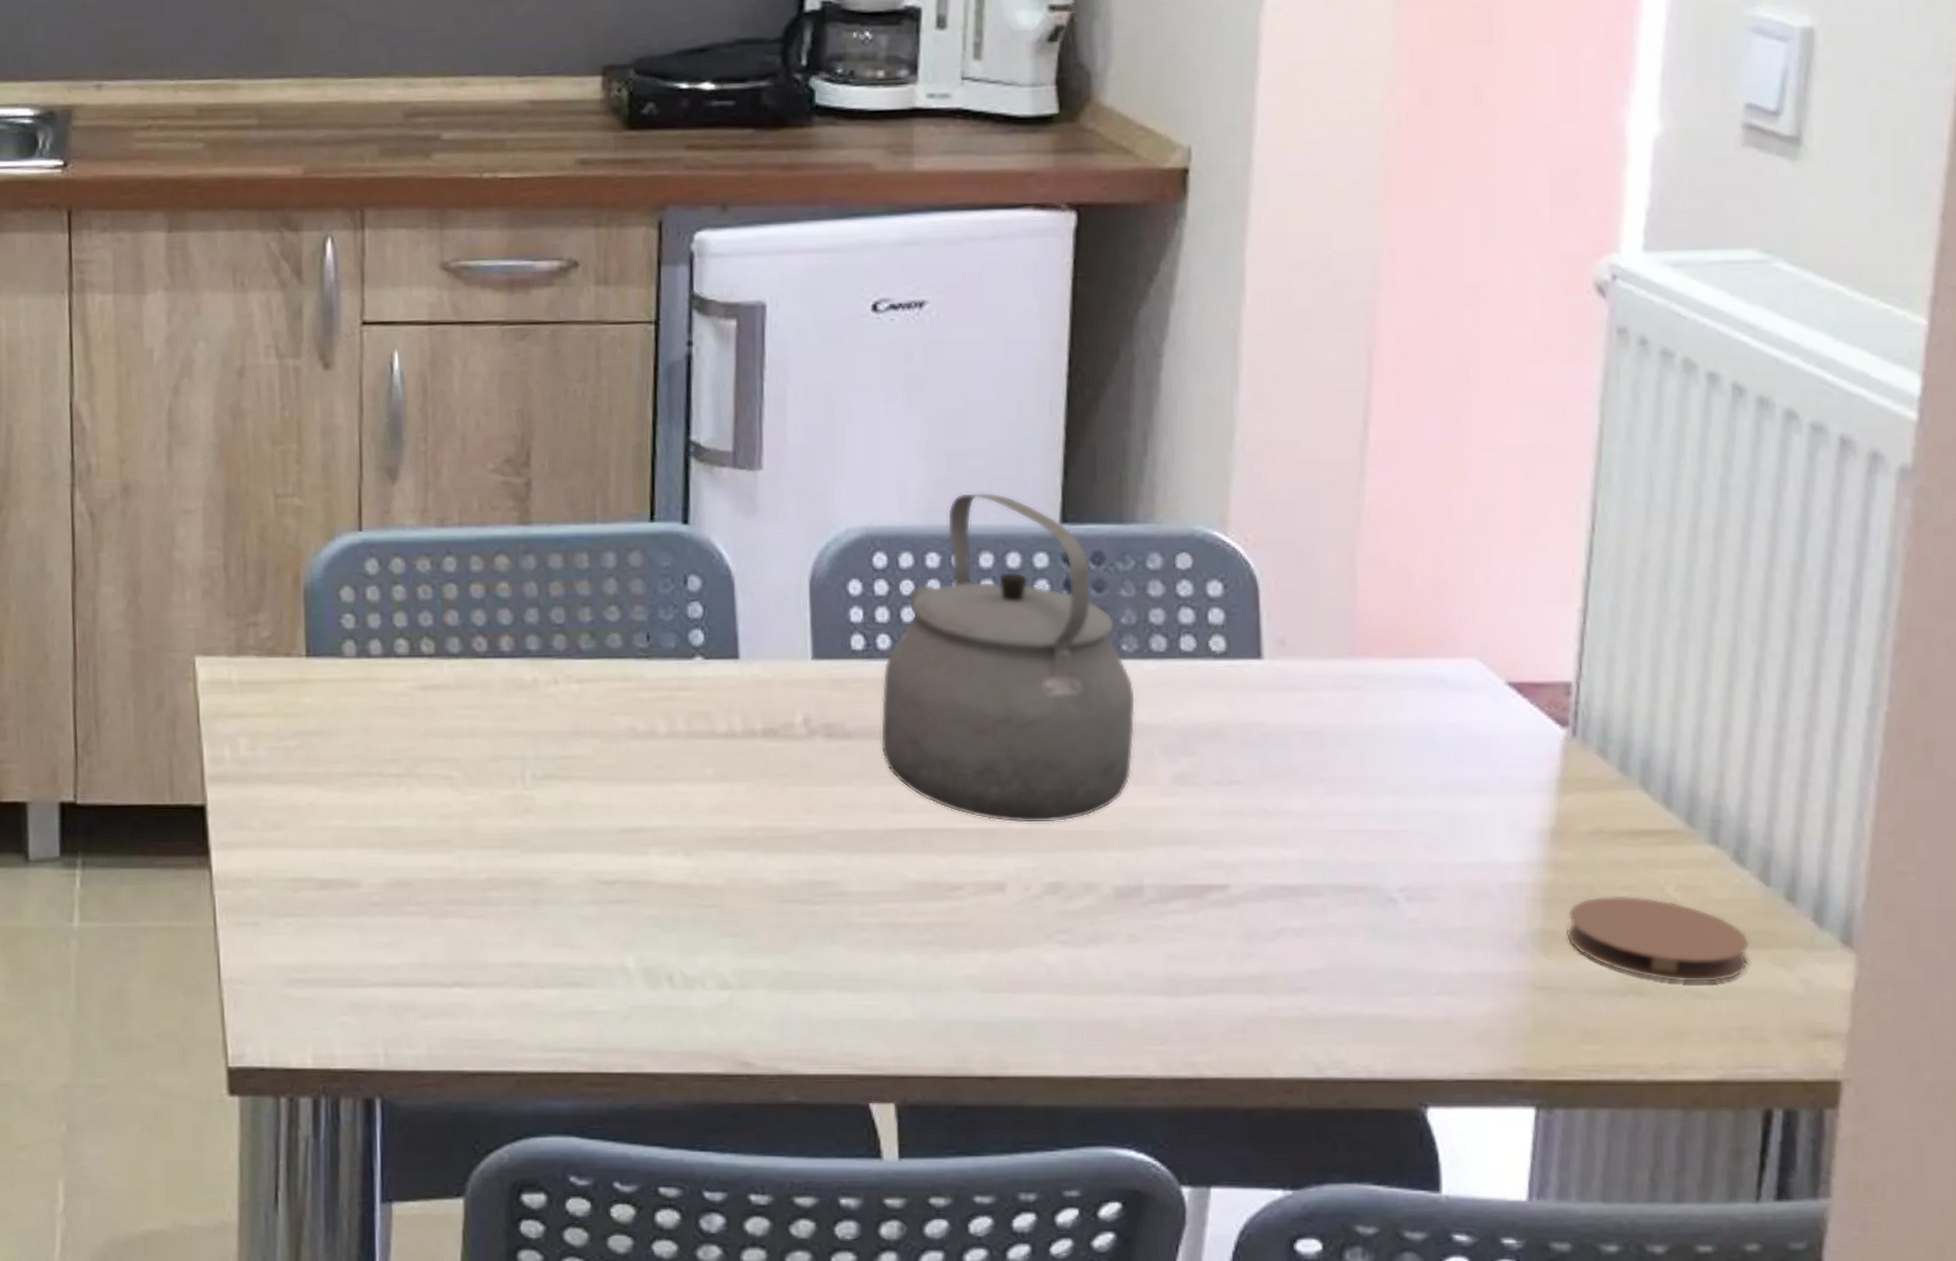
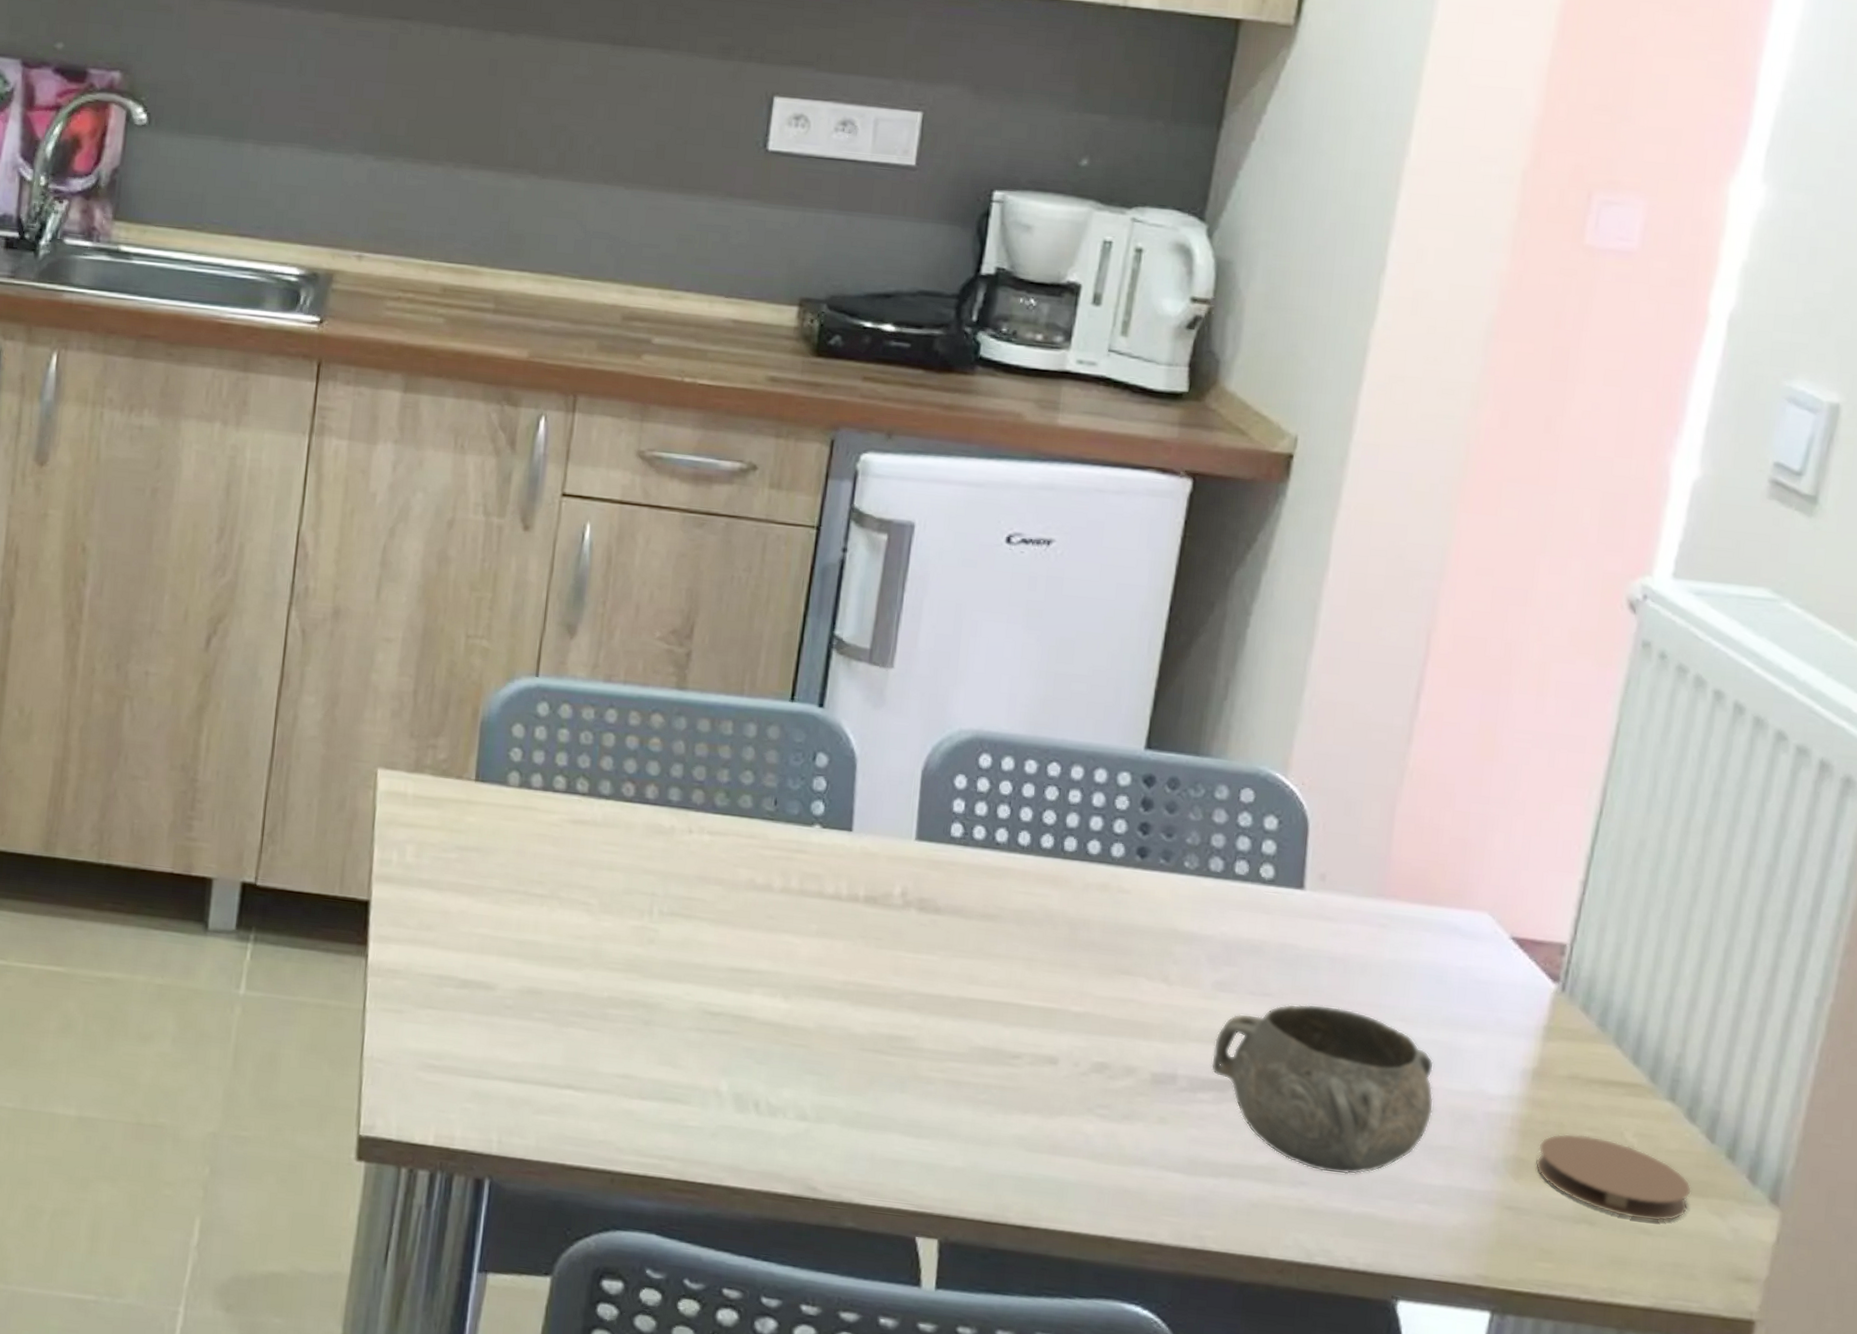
tea kettle: present [880,492,1136,824] -> none [965,711,1192,1010]
decorative bowl: none [1180,786,1442,974] -> present [1211,1004,1434,1175]

